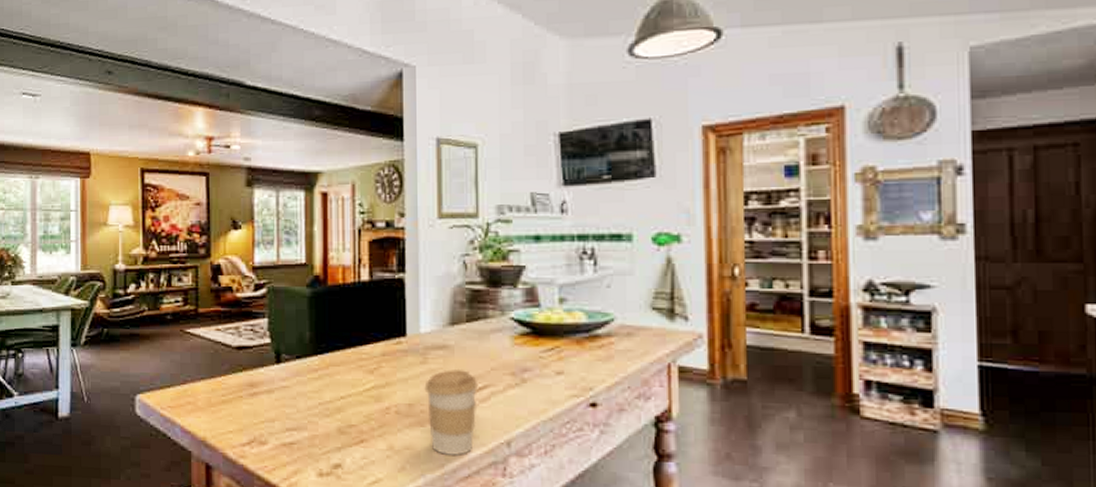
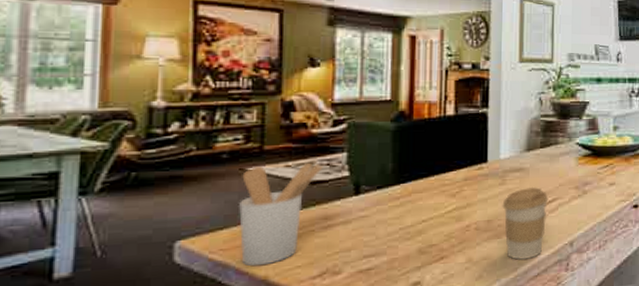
utensil holder: none [180,328,248,427] -> present [238,163,323,267]

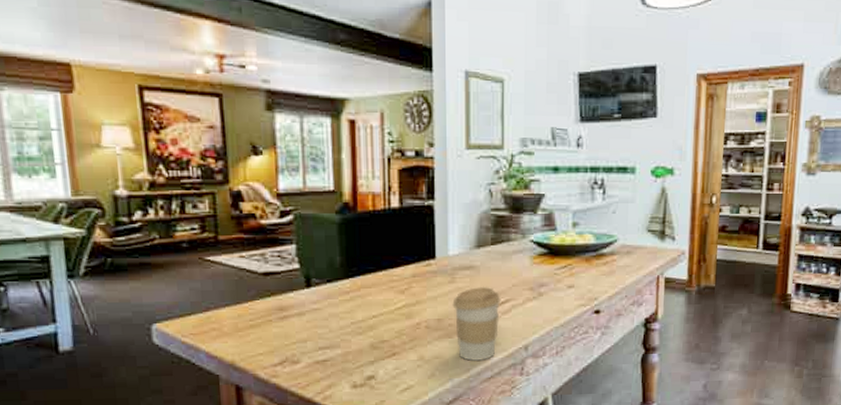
utensil holder: present [238,163,323,267] -> none [201,255,275,351]

